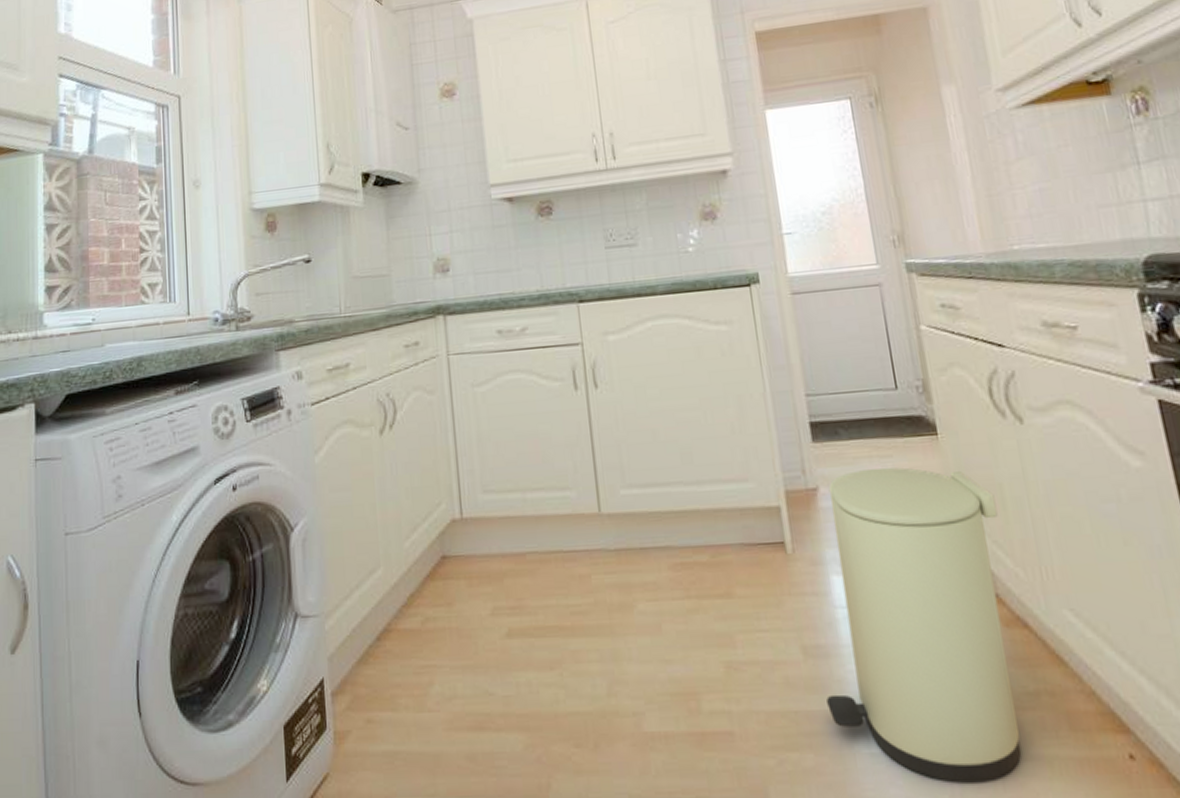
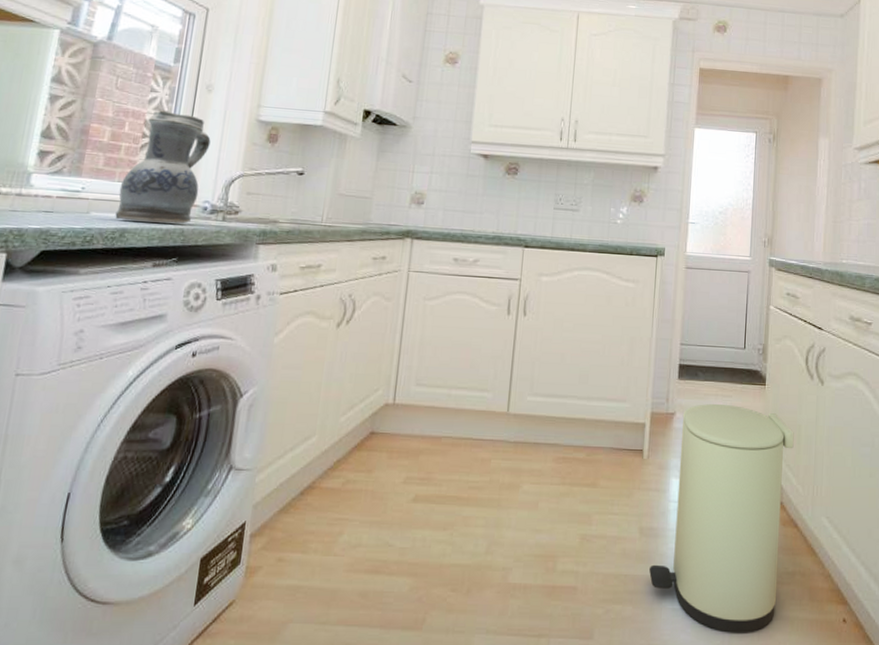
ceramic jug: none [128,218,208,348] -> present [115,110,211,224]

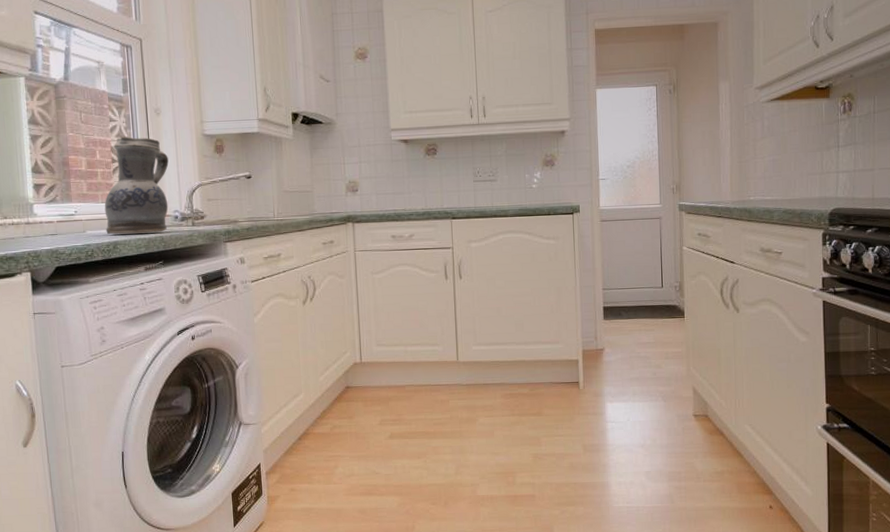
pedal bin: present [649,404,794,633] -> none [595,337,715,523]

